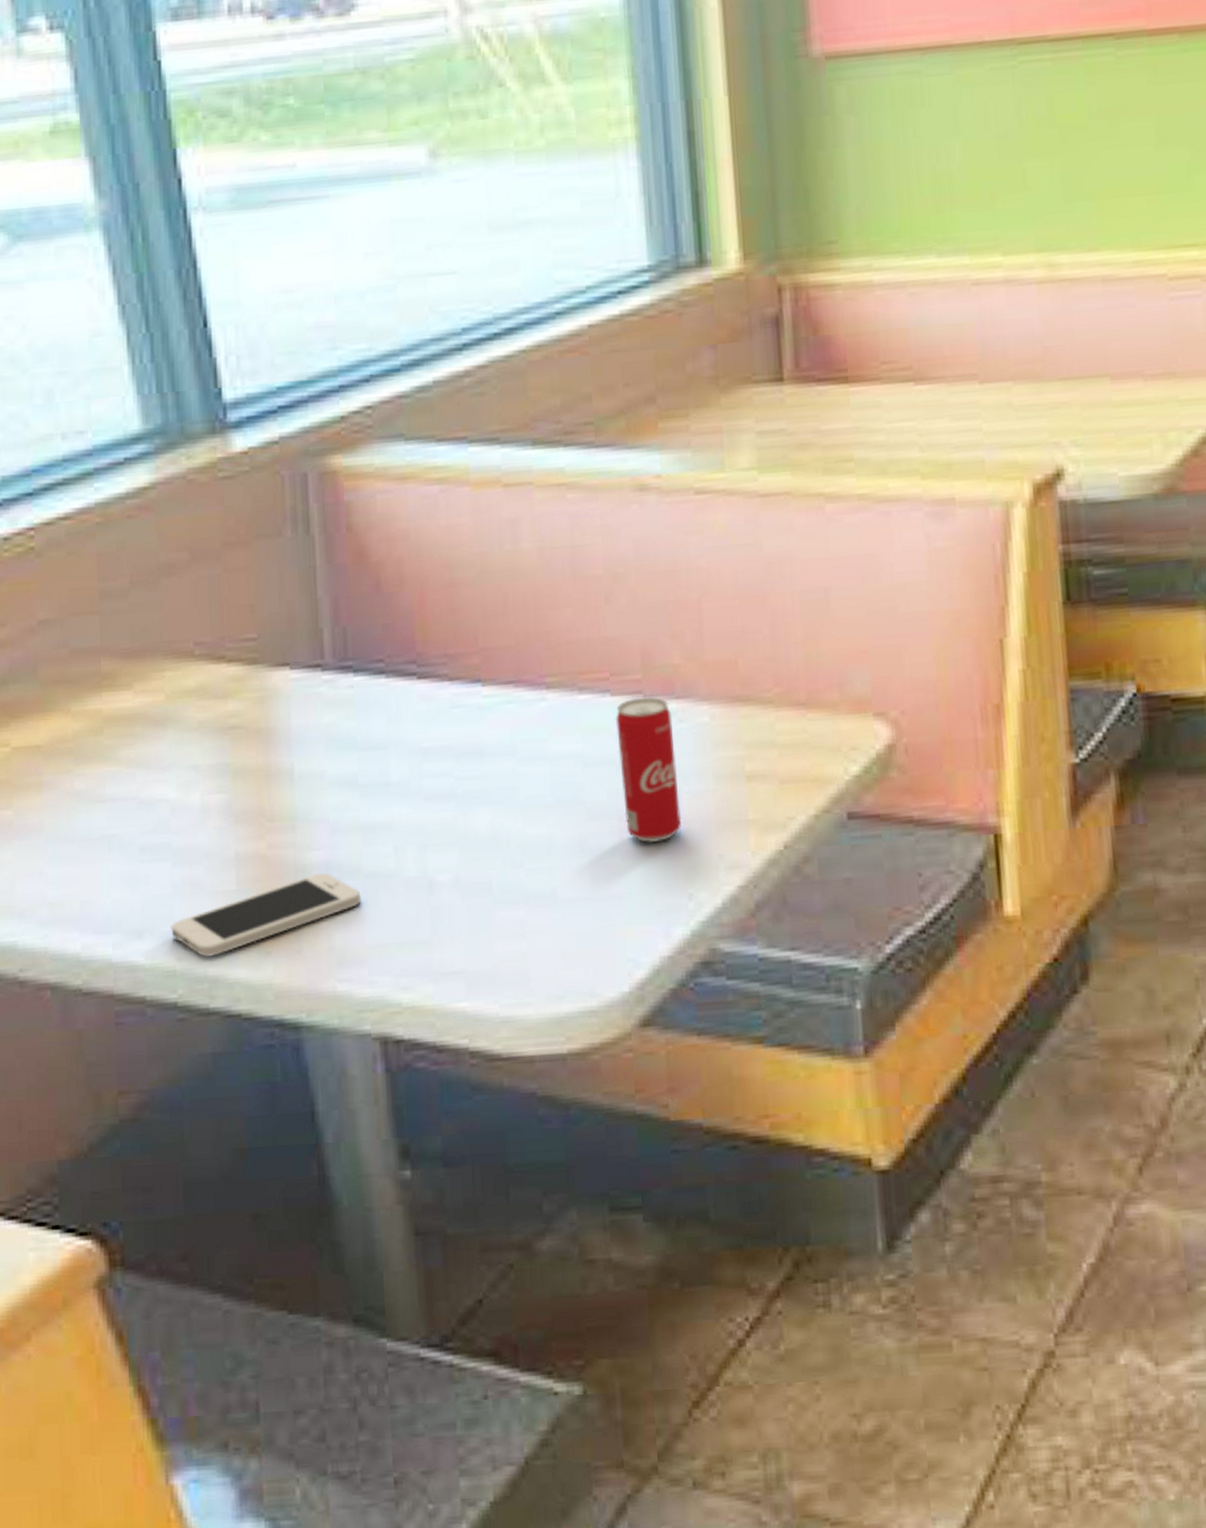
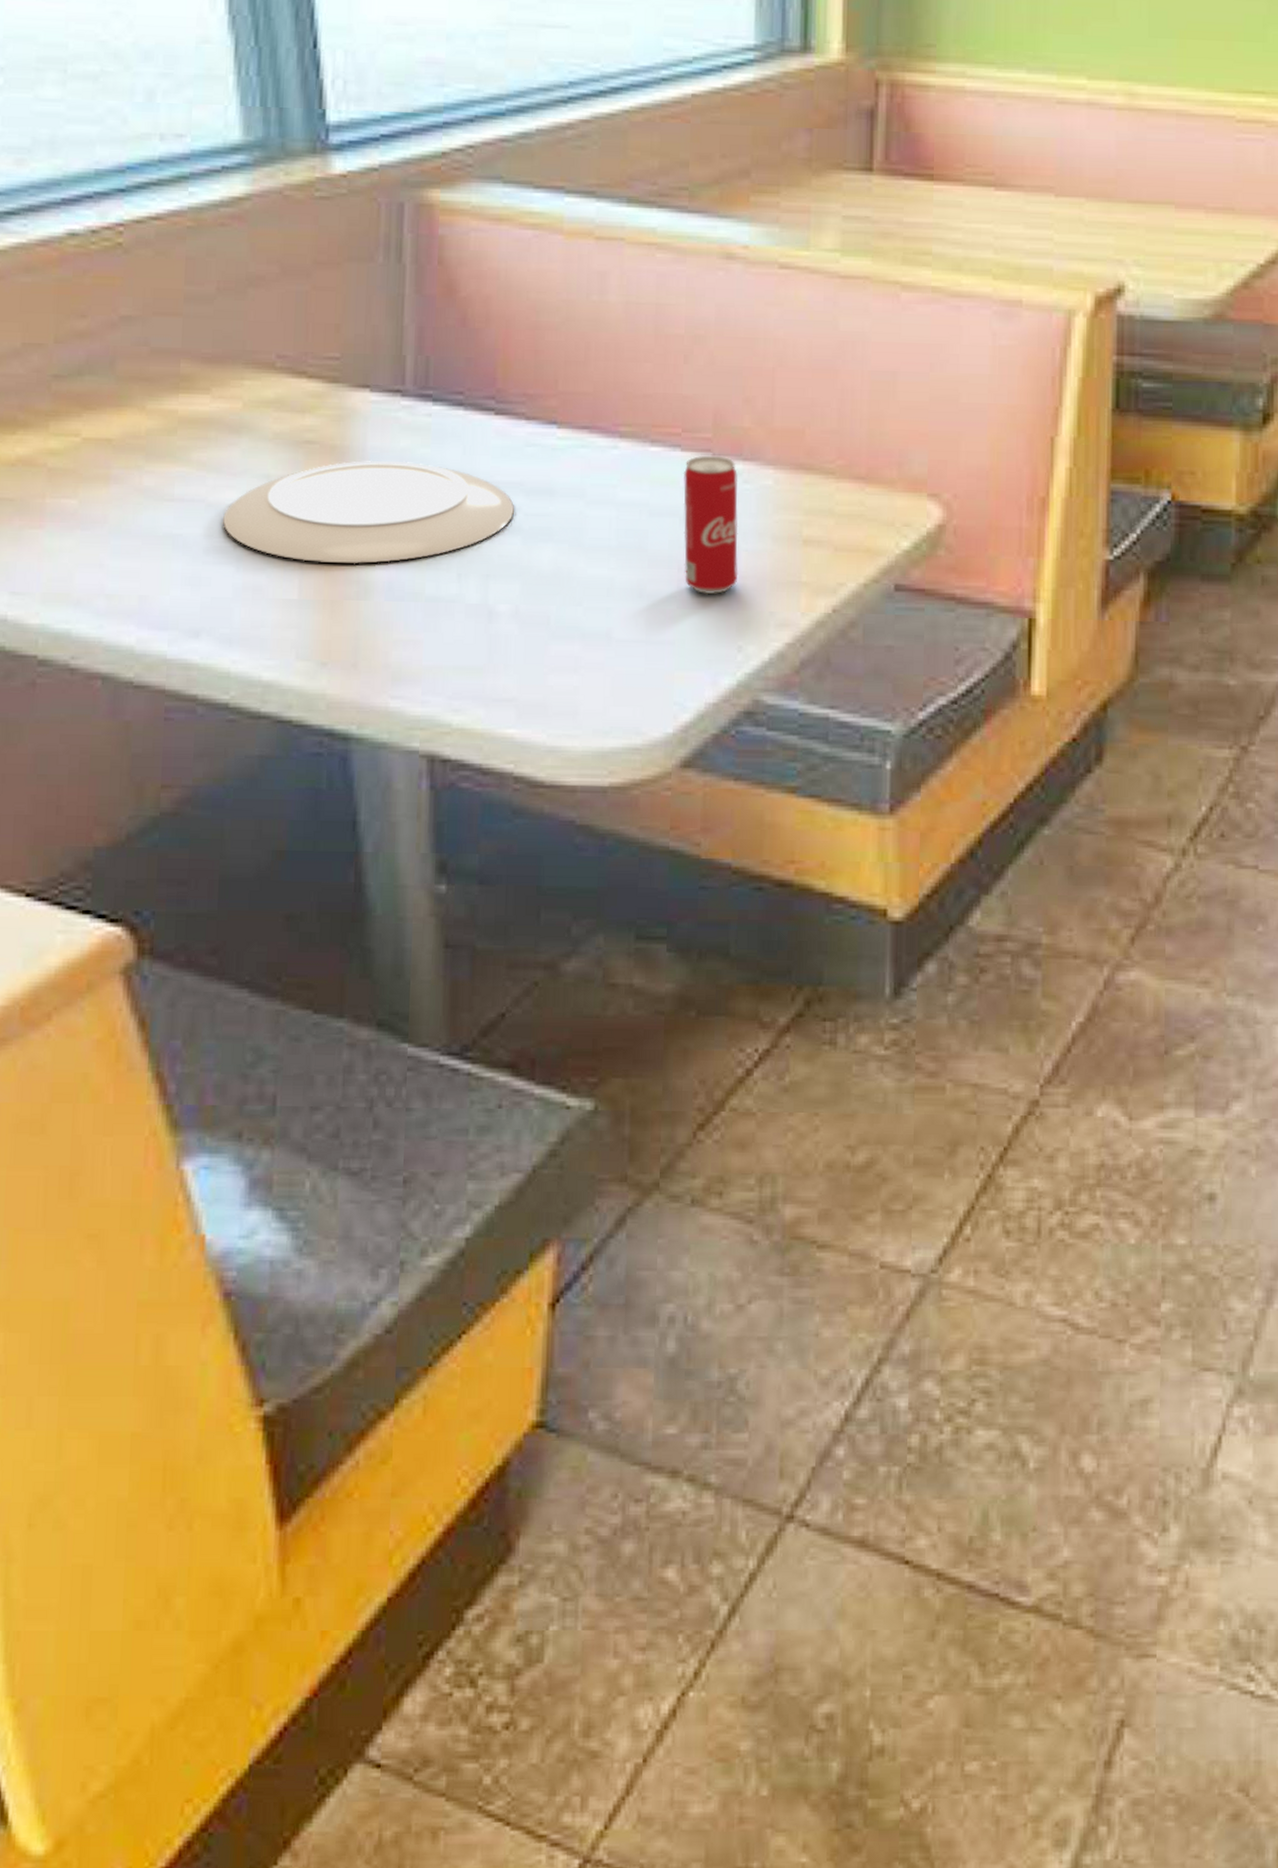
plate: none [155,736,446,850] -> present [222,460,514,564]
smartphone: present [171,872,362,958] -> none [228,591,422,663]

